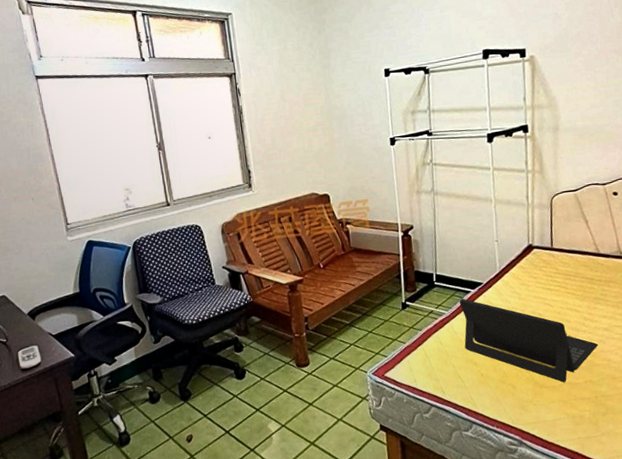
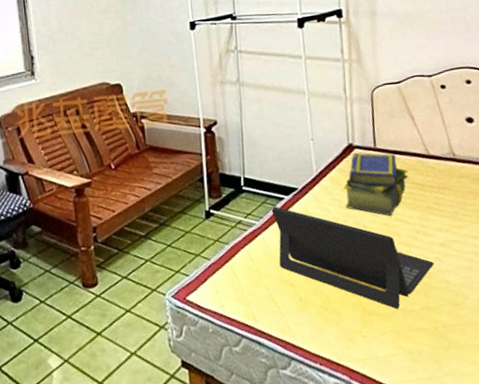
stack of books: none [523,252,581,306] -> present [343,153,409,216]

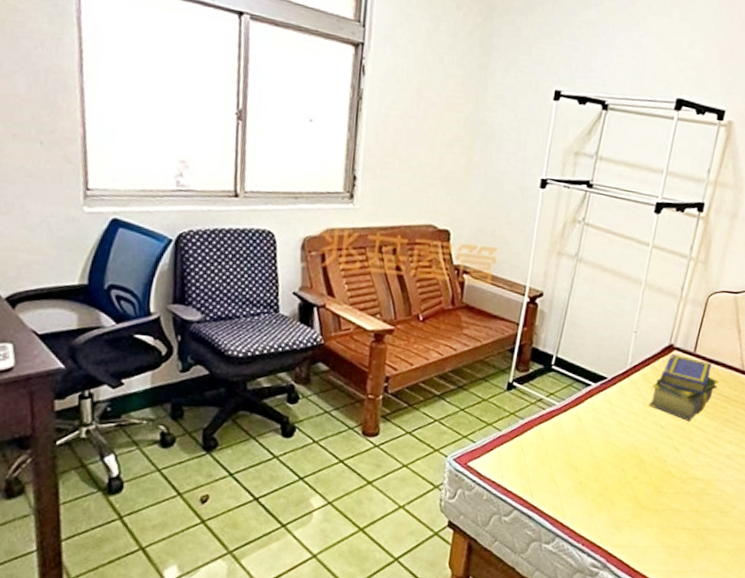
laptop: present [271,206,434,309] -> none [569,391,716,507]

